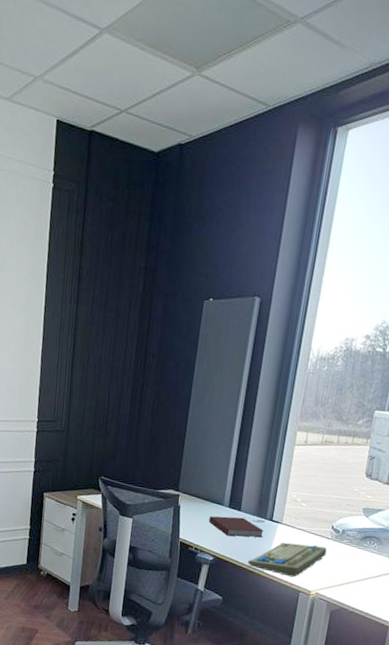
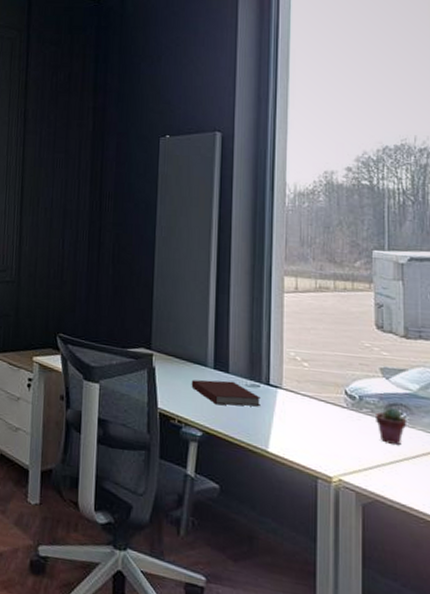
computer keyboard: present [247,542,327,577] -> none [245,412,345,458]
potted succulent: none [352,538,377,567] -> present [376,406,407,445]

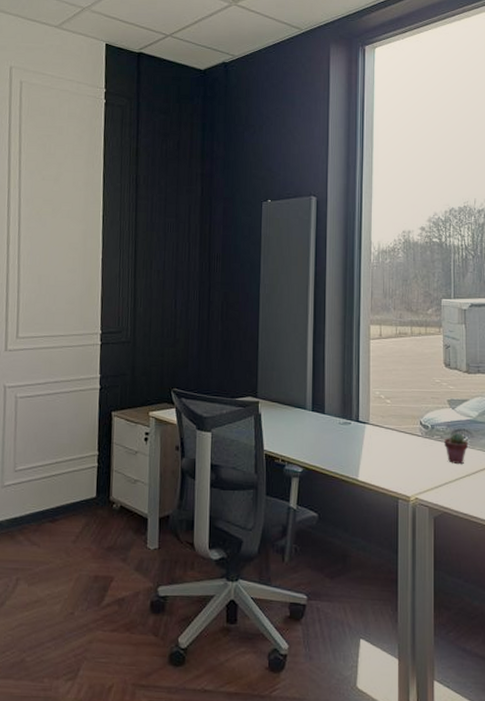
notebook: present [191,379,260,407] -> none [293,421,351,443]

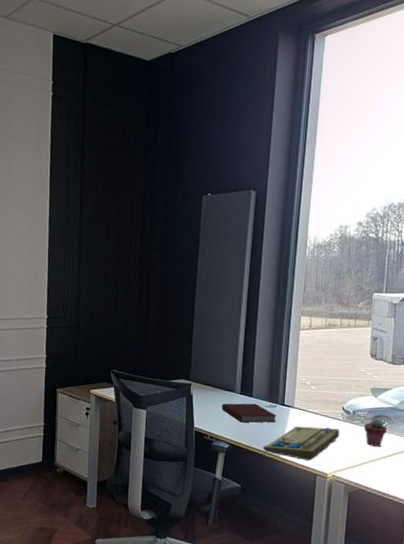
notebook: none [293,421,351,443] -> present [222,403,276,423]
computer keyboard: none [339,444,420,483] -> present [262,426,340,461]

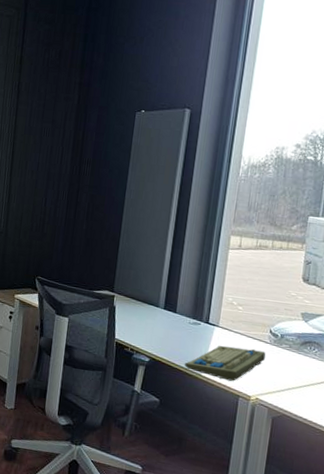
notebook: present [222,403,276,423] -> none [144,317,200,340]
potted succulent: present [364,418,388,447] -> none [292,344,318,373]

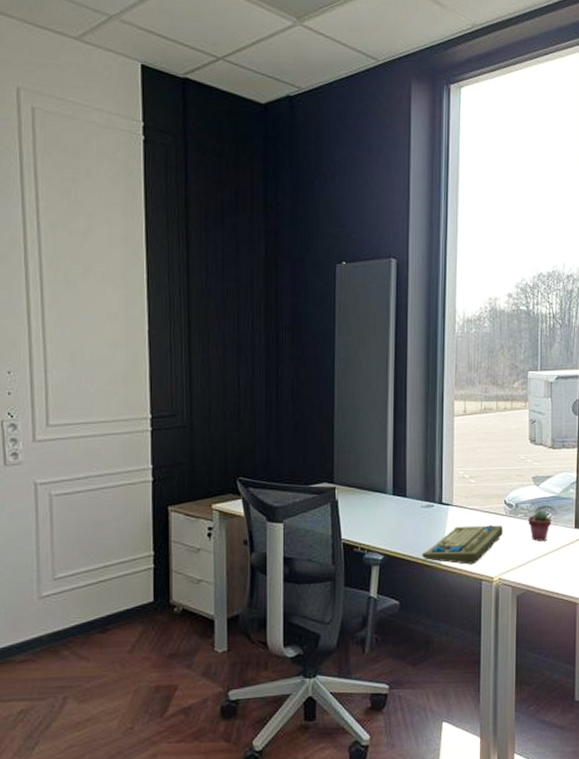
potted succulent: none [292,344,318,373] -> present [528,509,552,541]

